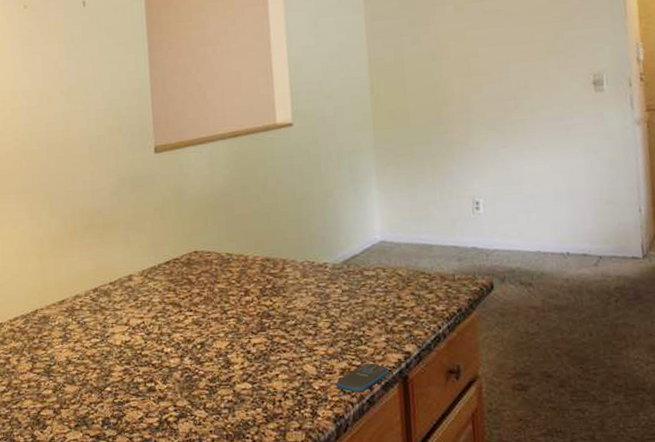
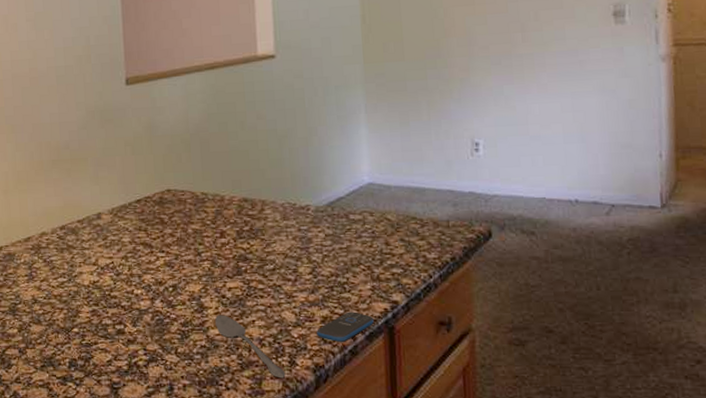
spoon: none [241,370,308,430] -> present [215,315,286,379]

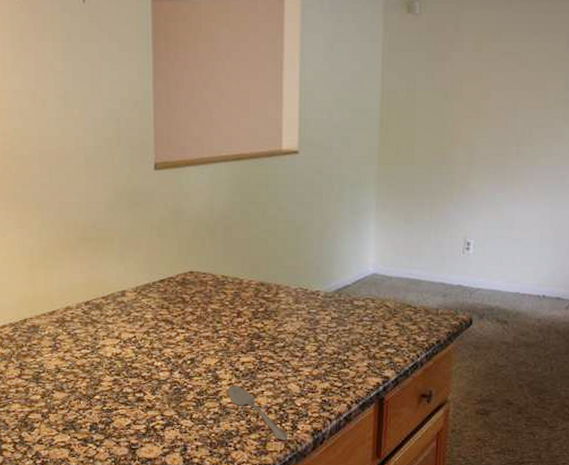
mobile phone: present [317,311,374,343] -> none [317,385,367,411]

